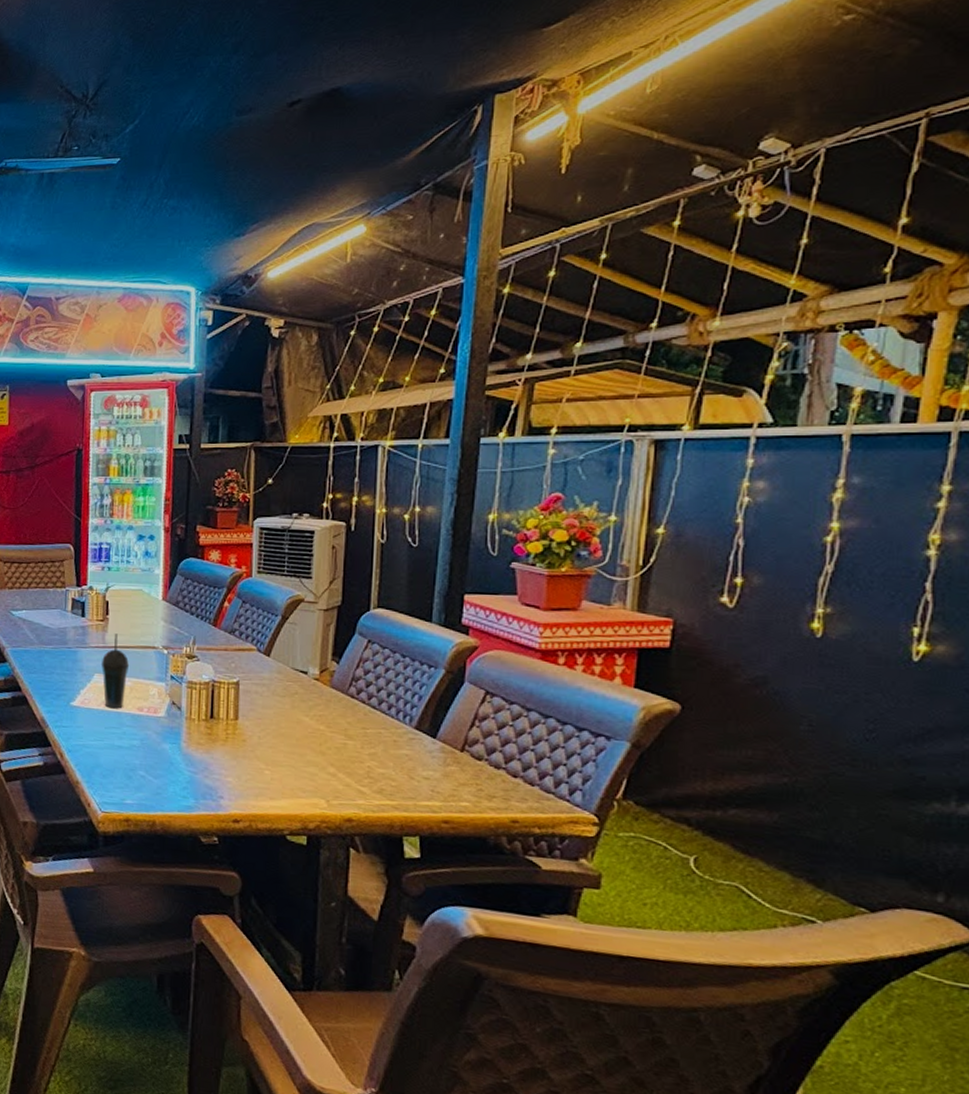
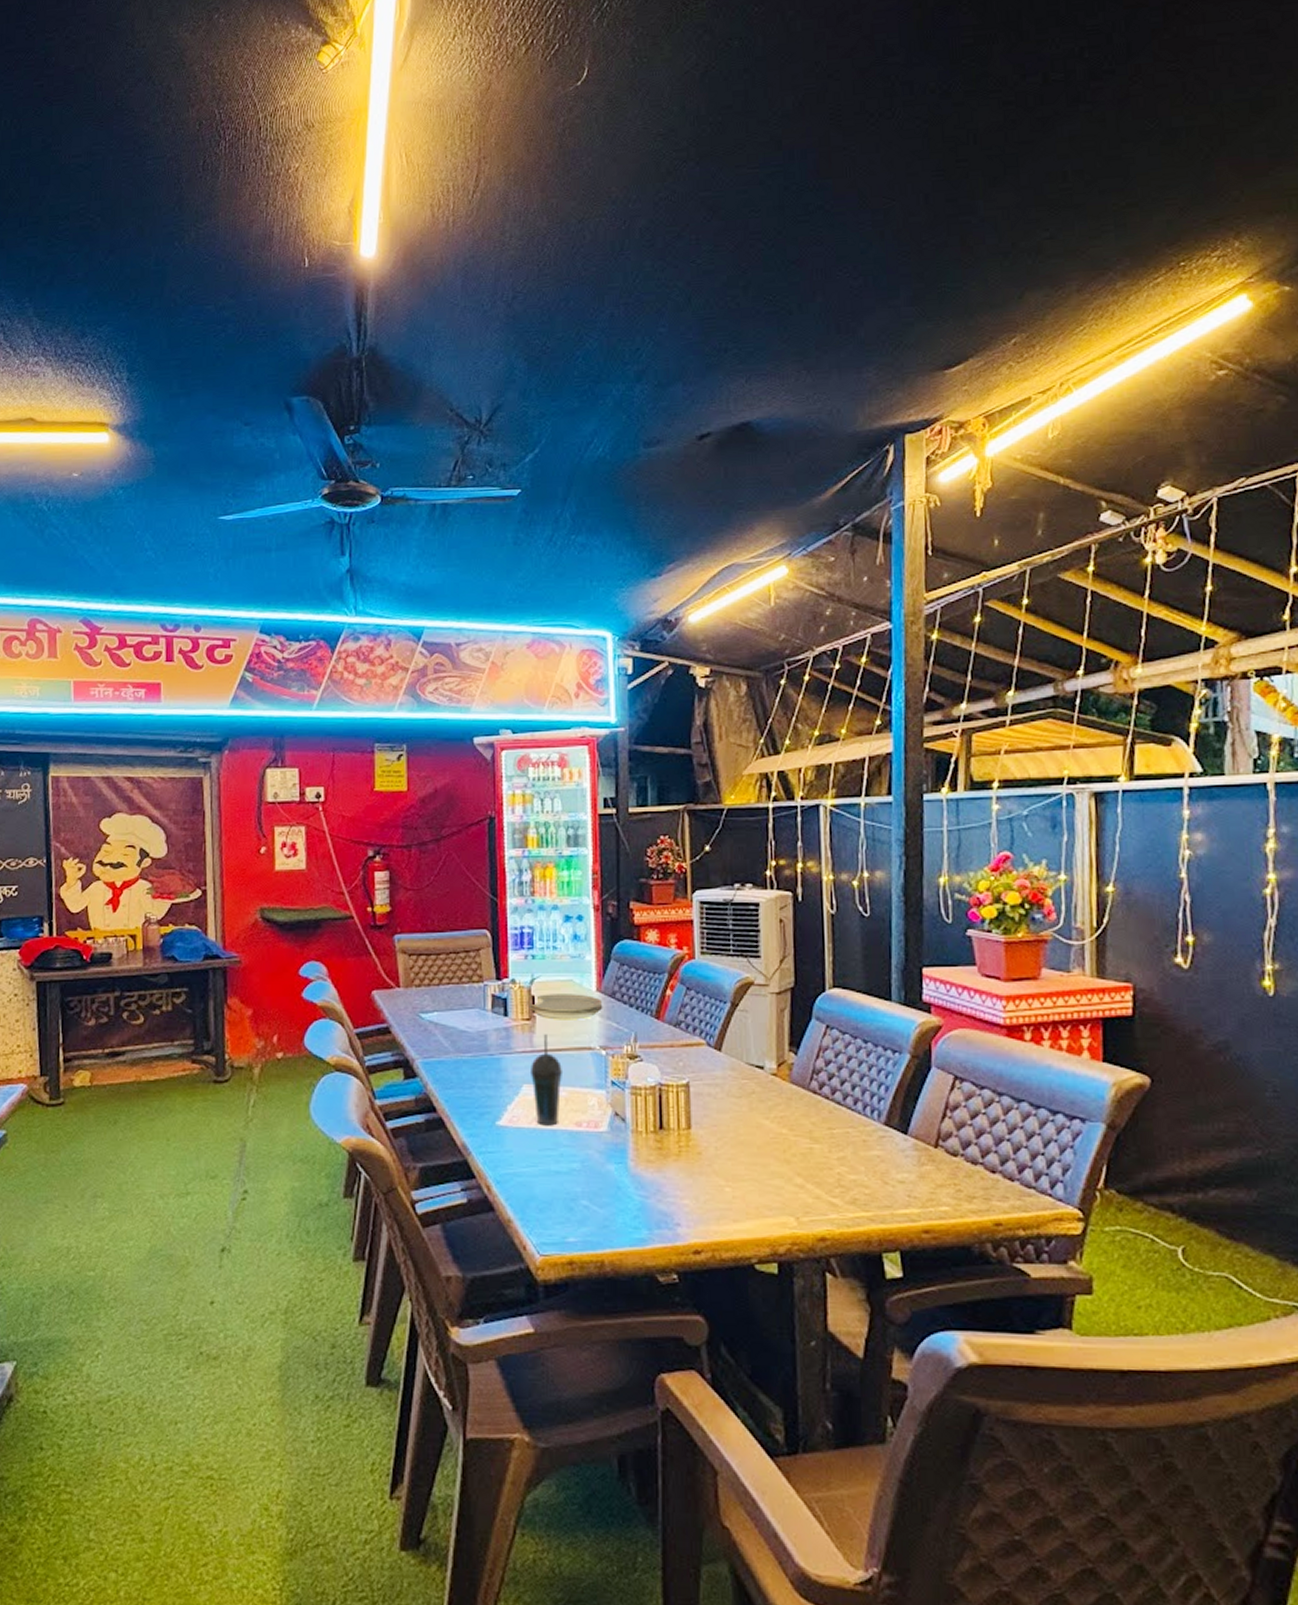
plate: none [101,600,168,624] -> present [527,994,603,1020]

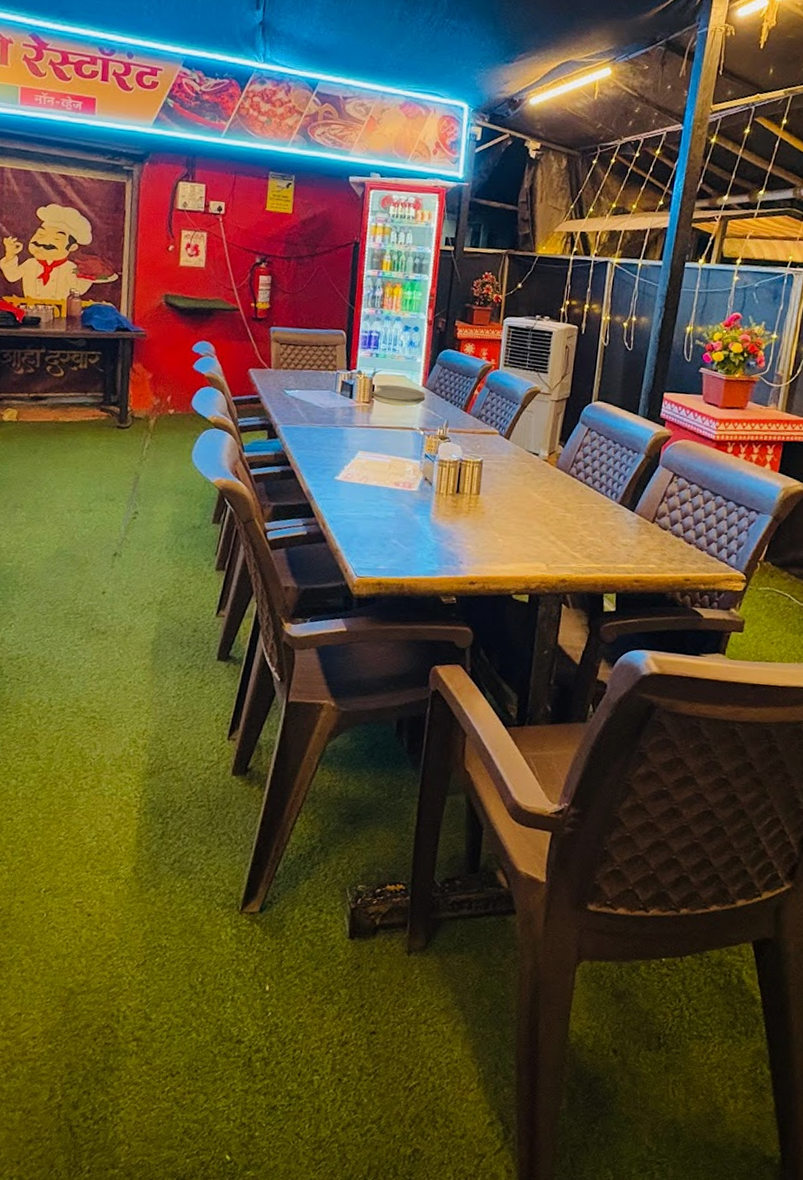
beverage cup: present [529,1034,564,1126] -> none [364,415,390,484]

